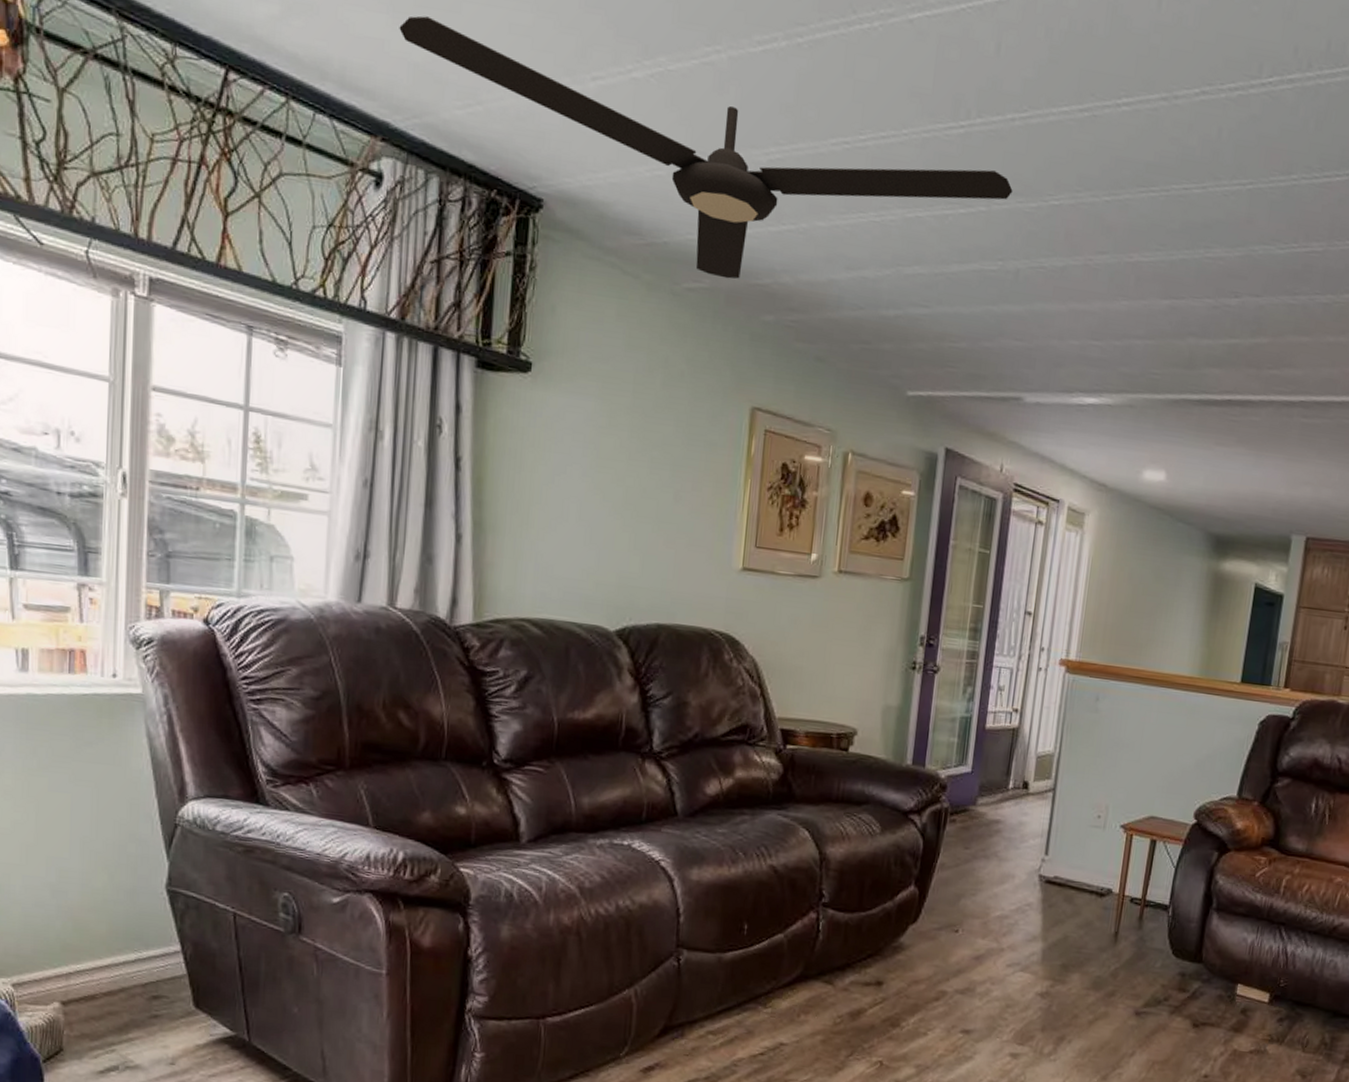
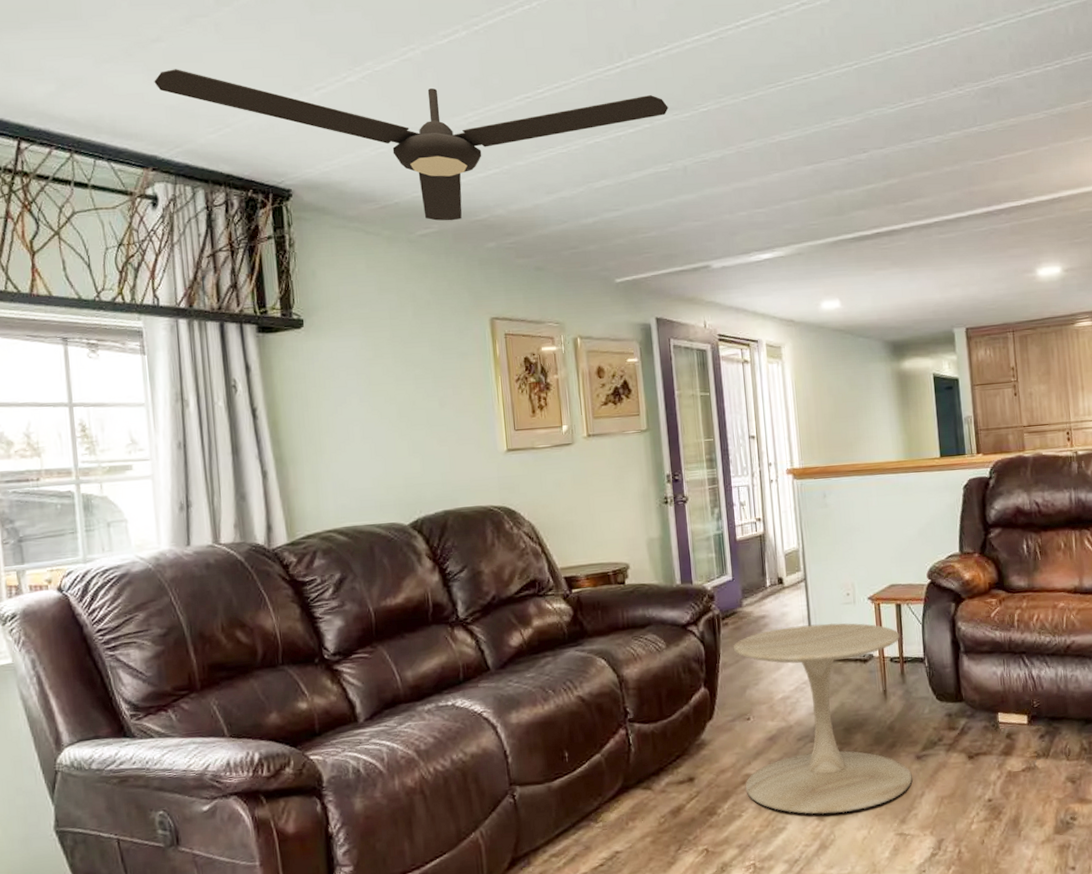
side table: none [937,838,1148,1057] -> present [733,623,912,815]

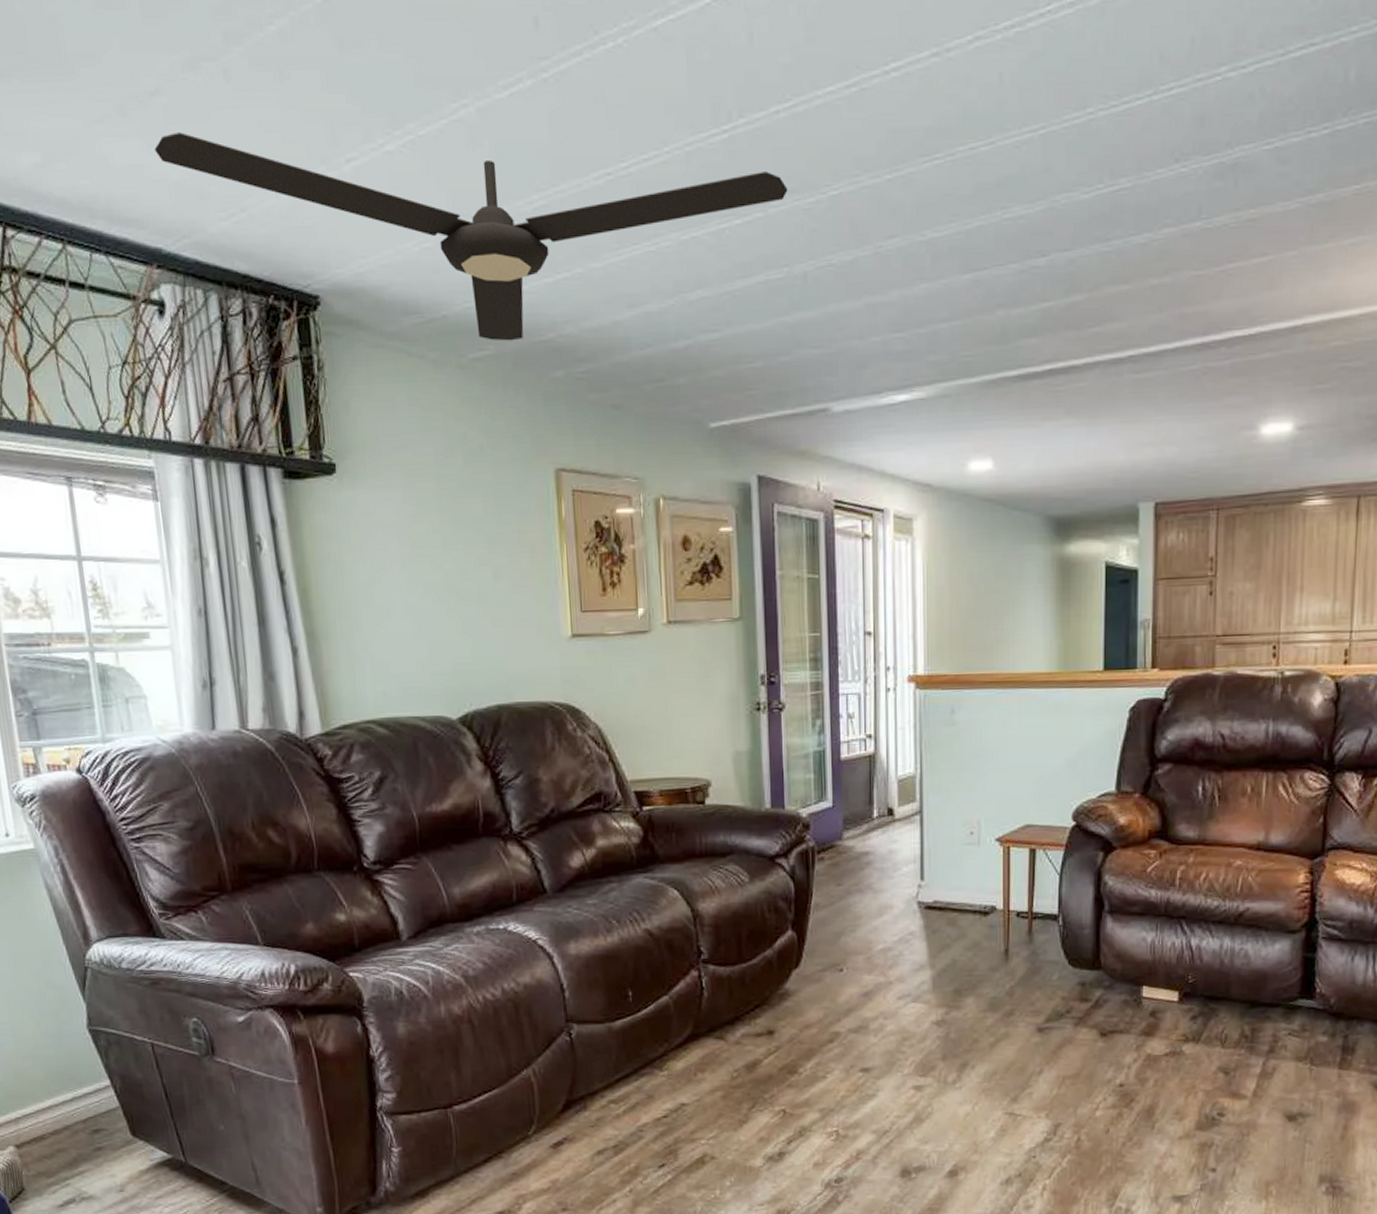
side table: present [733,623,912,815] -> none [828,866,1031,1085]

